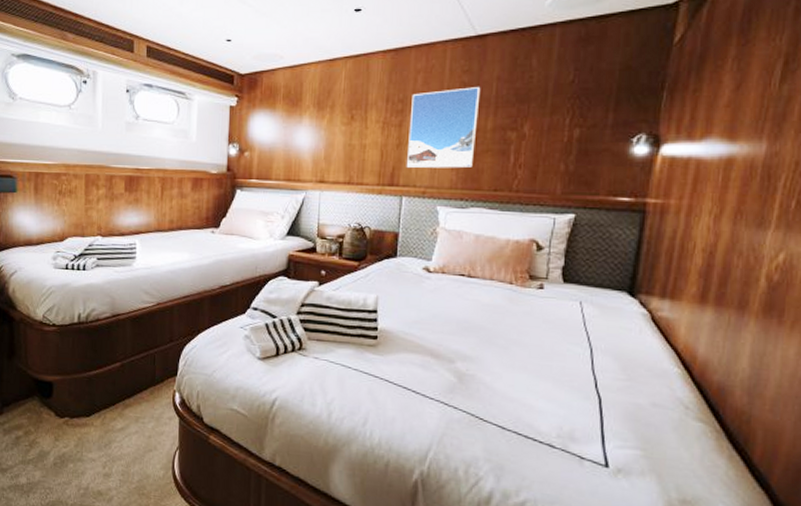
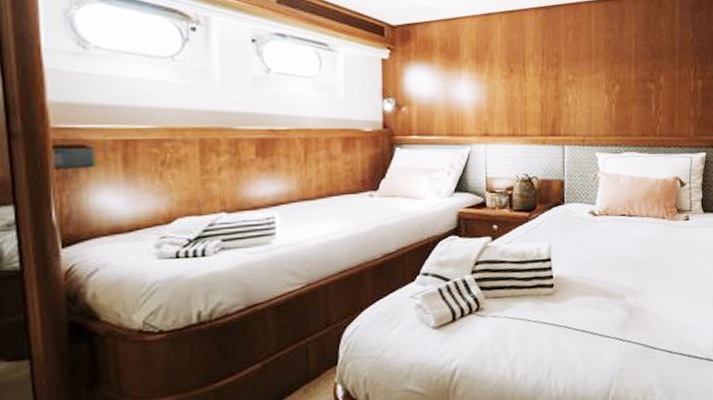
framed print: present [406,87,481,169] -> none [564,43,623,118]

